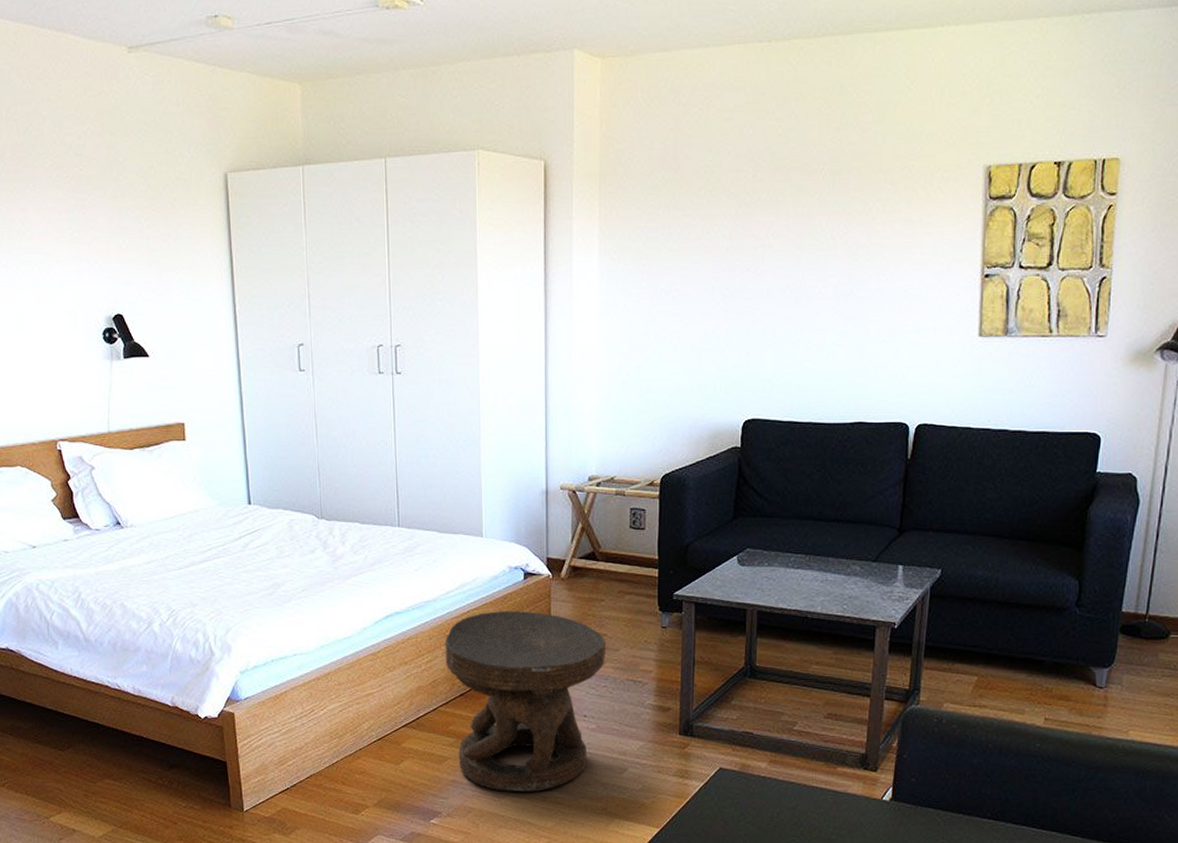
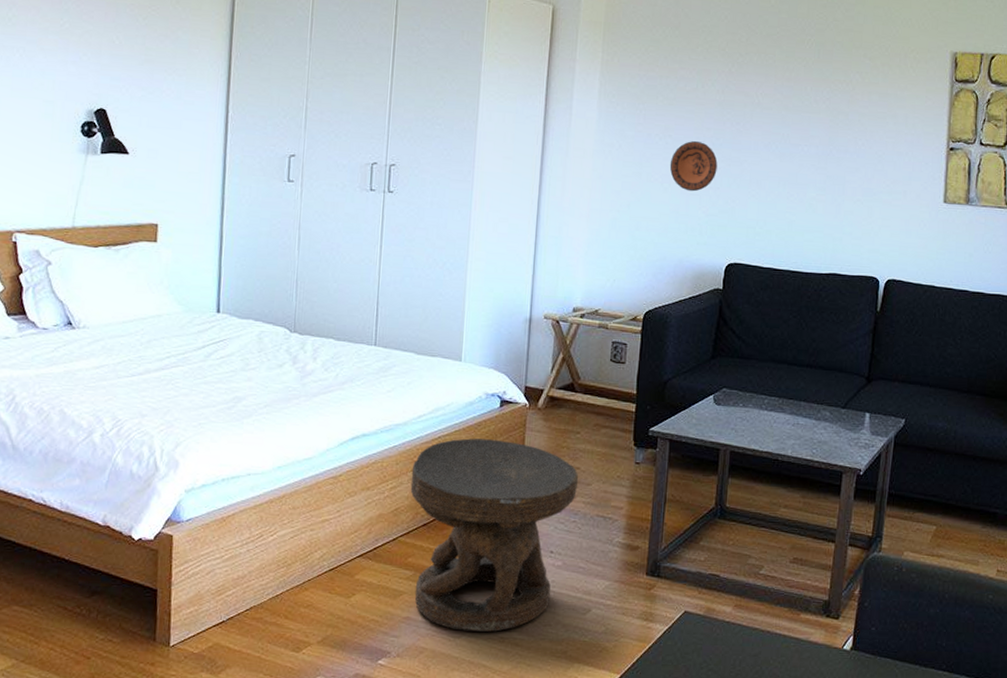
decorative plate: none [678,293,728,347] -> present [669,141,718,192]

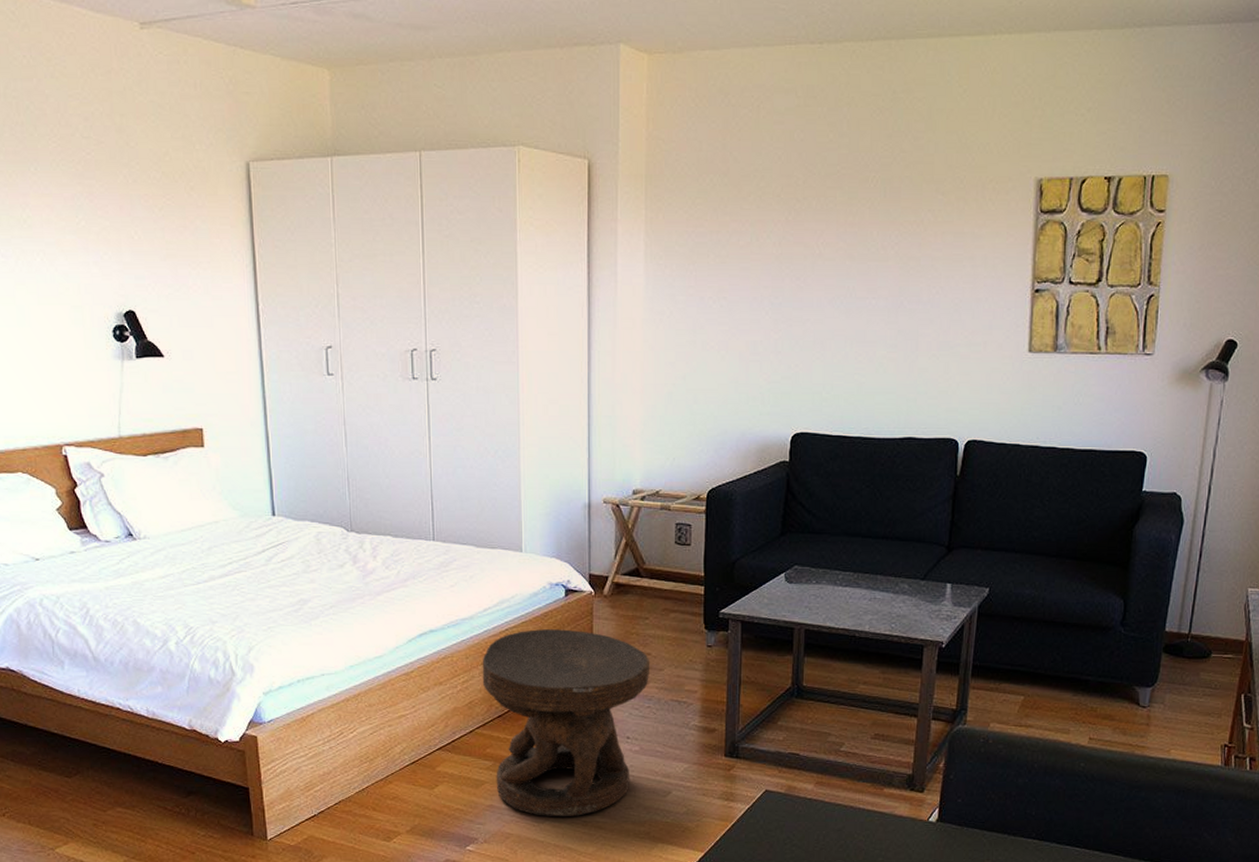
decorative plate: present [669,141,718,192] -> none [726,302,778,358]

